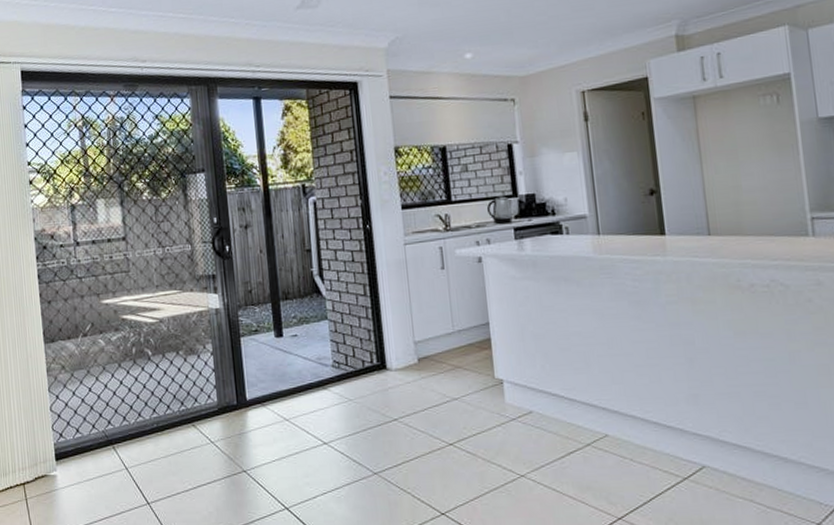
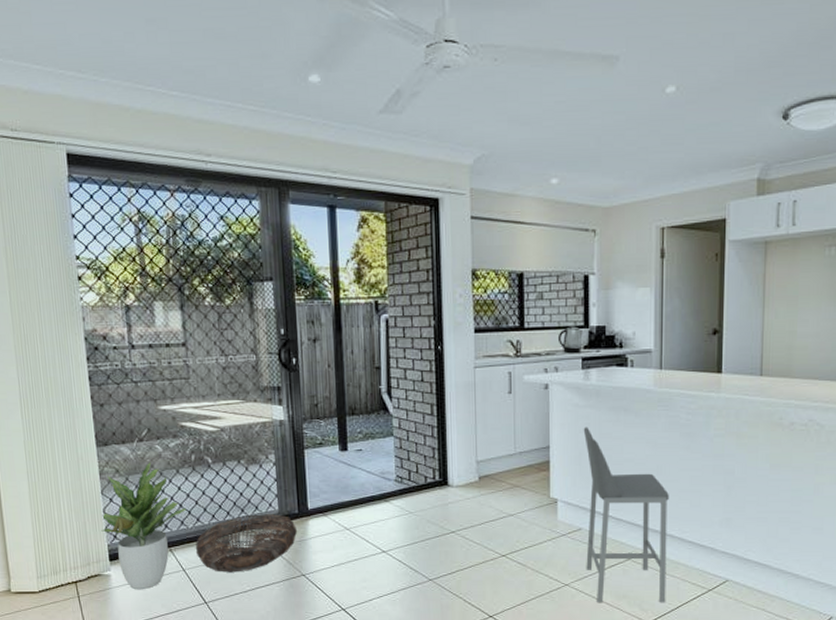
potted plant: none [48,357,129,491] -> present [101,462,187,590]
basket: none [137,405,238,470] -> present [195,513,298,572]
bar stool: none [523,300,636,497] -> present [583,427,669,603]

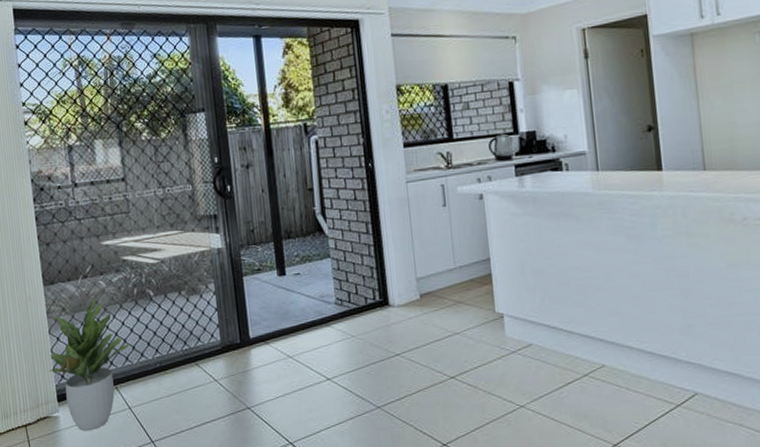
basket: present [195,513,298,572] -> none [140,344,241,409]
bar stool: present [583,427,669,603] -> none [523,235,632,425]

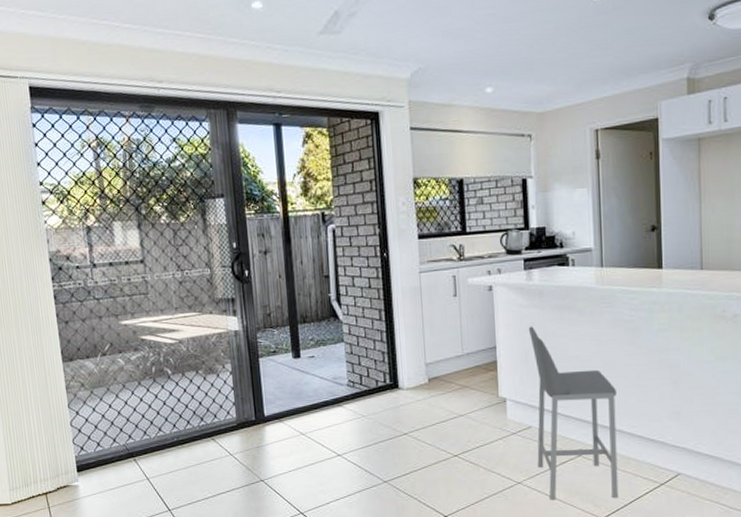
potted plant: present [49,298,131,431] -> none [68,375,149,500]
bar stool: none [523,235,632,425] -> present [528,326,619,500]

